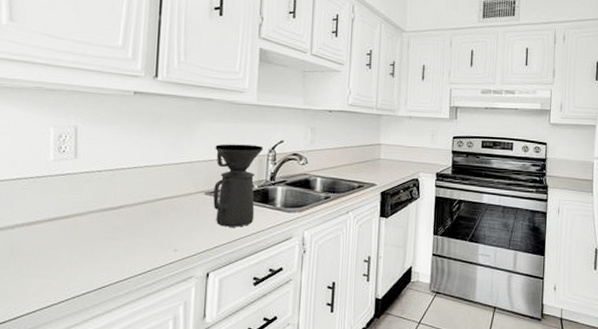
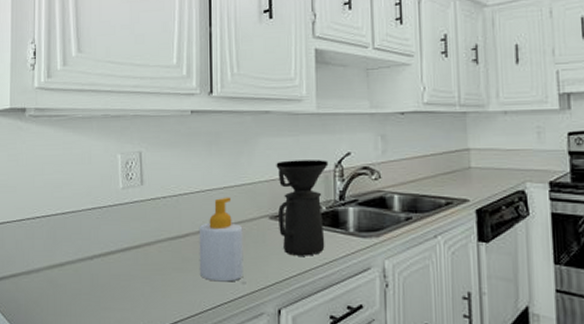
soap bottle: none [131,173,179,250] -> present [199,197,244,282]

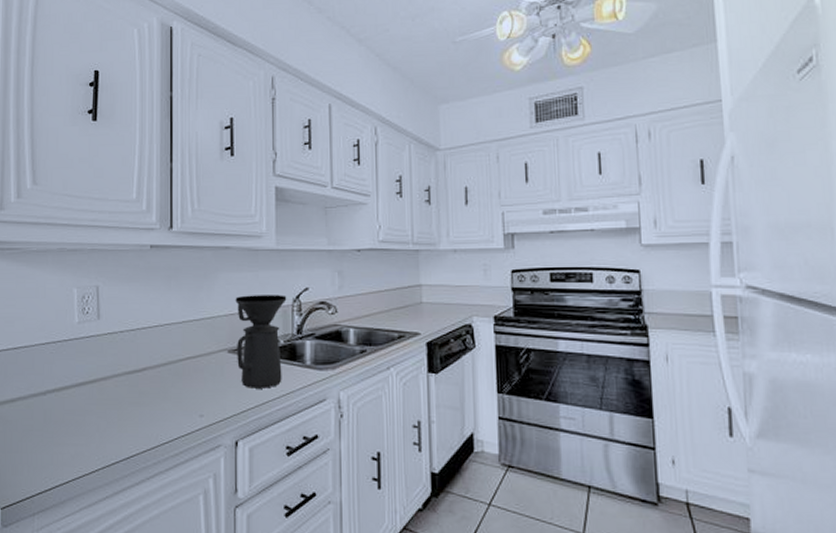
soap bottle: present [199,197,244,282] -> none [156,331,201,415]

